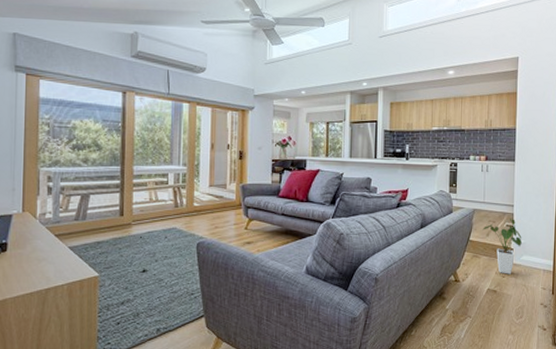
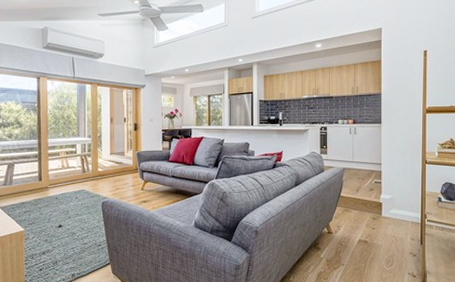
house plant: present [482,219,522,274] -> none [352,176,390,226]

